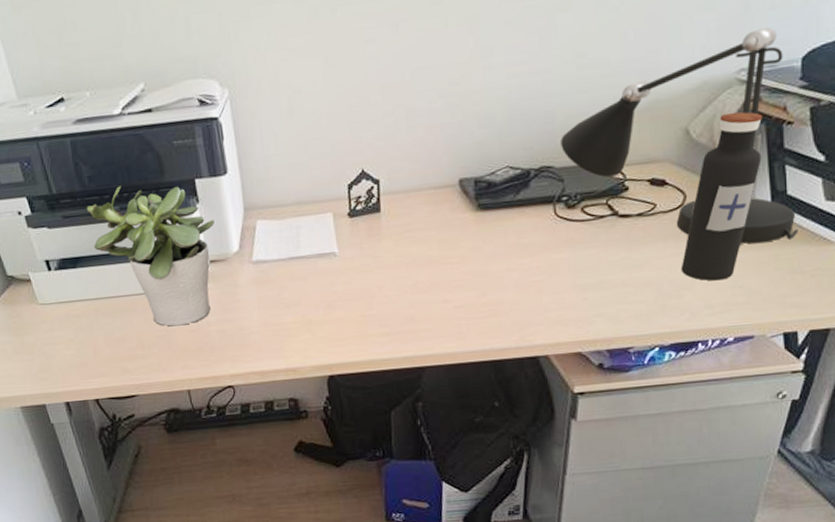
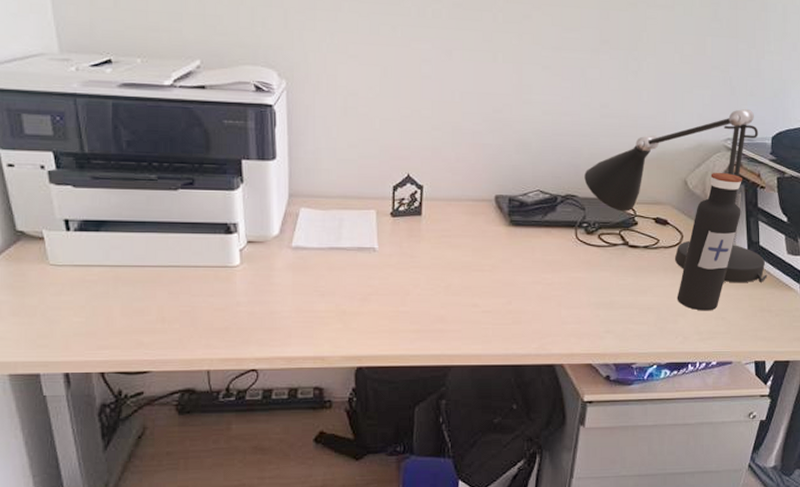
potted plant: present [86,186,215,327] -> none [120,155,257,303]

